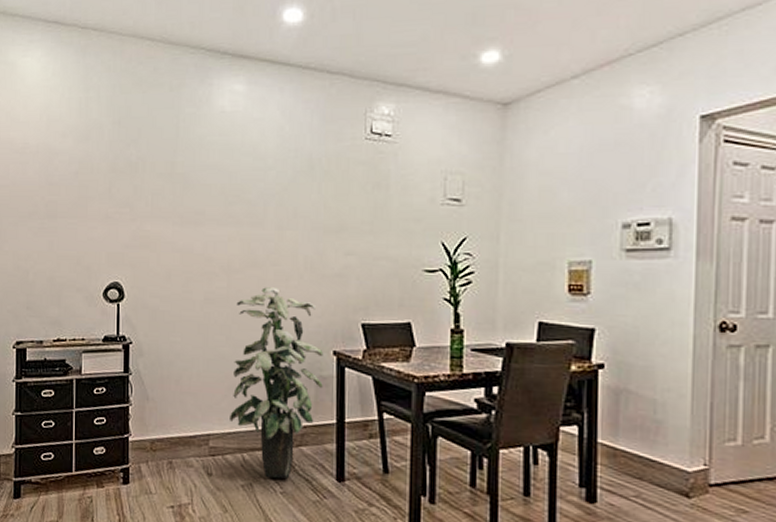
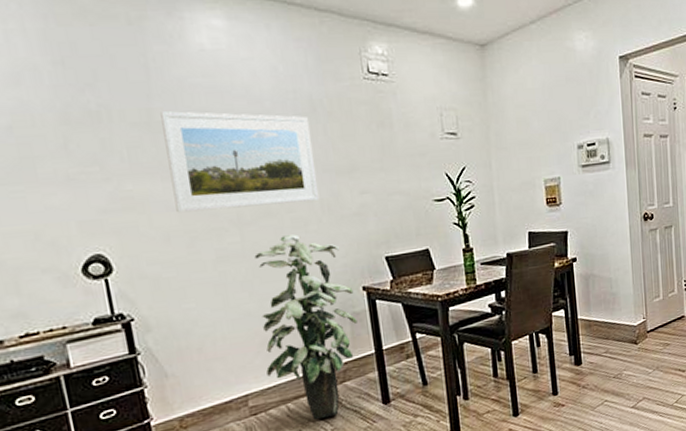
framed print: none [180,165,305,258] -> present [160,111,320,213]

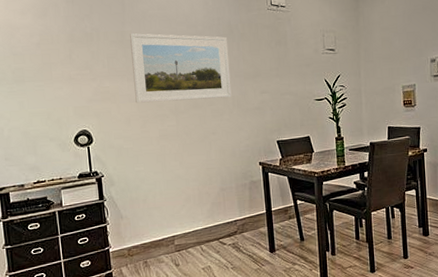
indoor plant: present [254,234,358,419] -> none [185,121,254,259]

